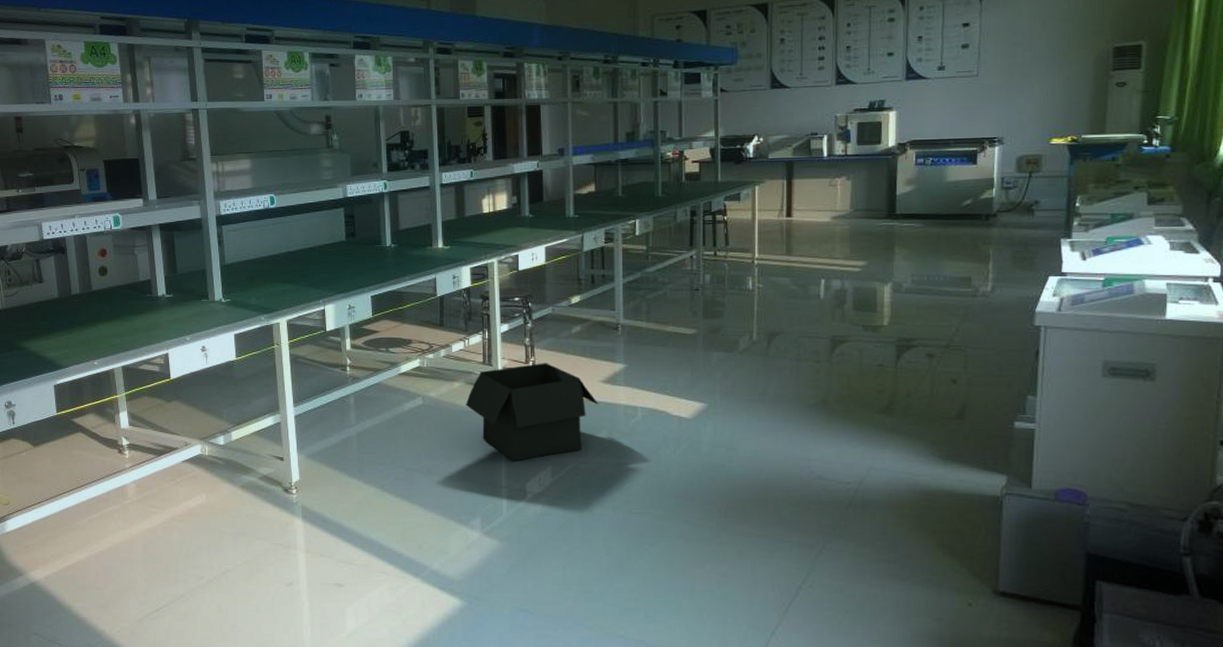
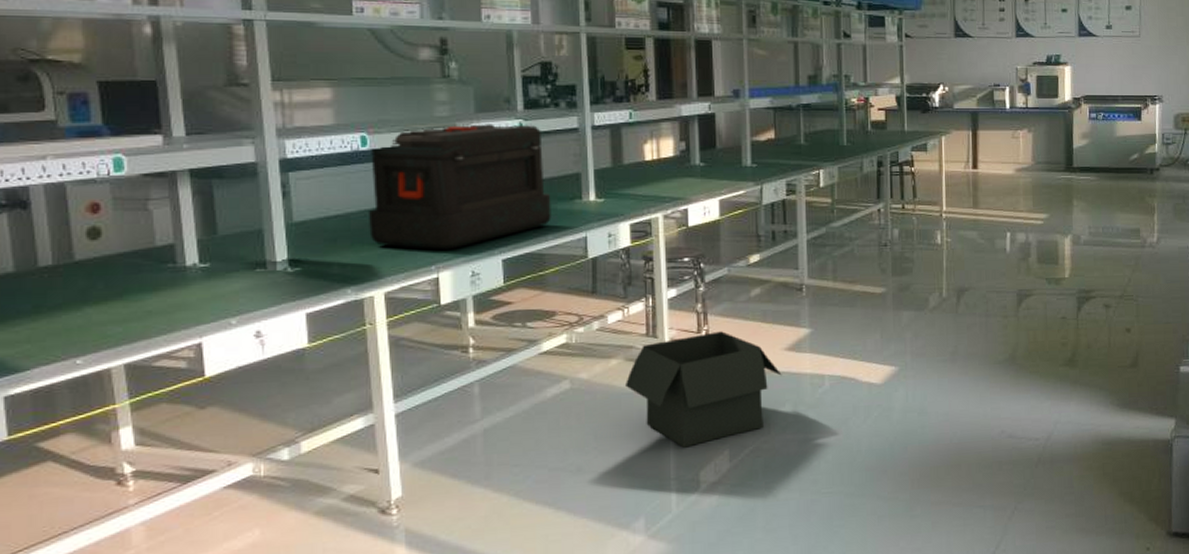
toolbox: none [275,184,408,288] -> present [368,124,551,250]

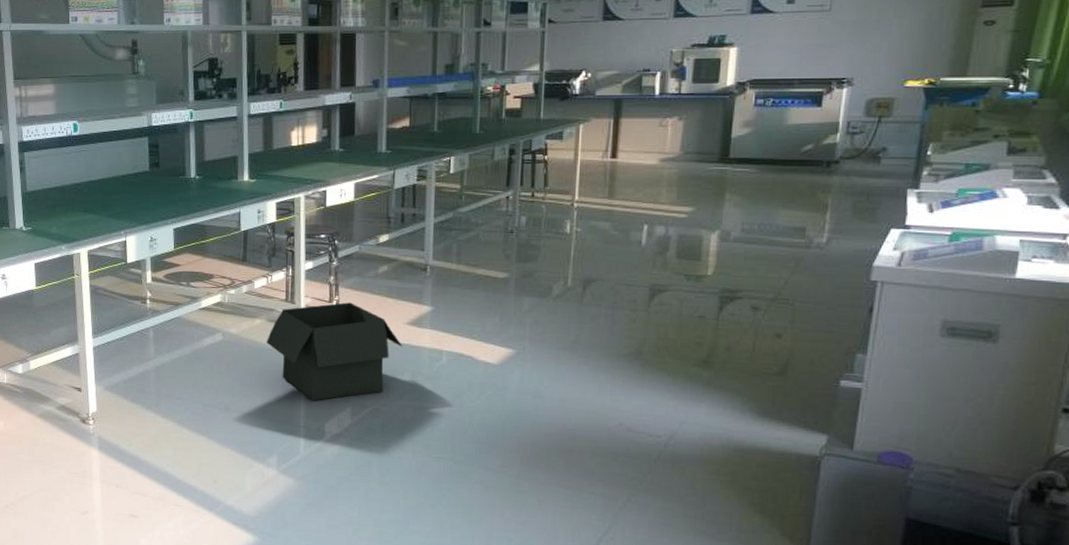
toolbox: present [368,124,551,250] -> none [77,113,213,219]

